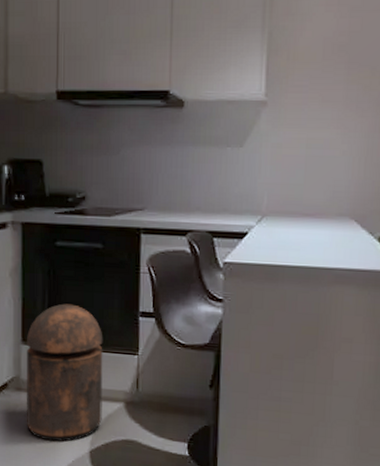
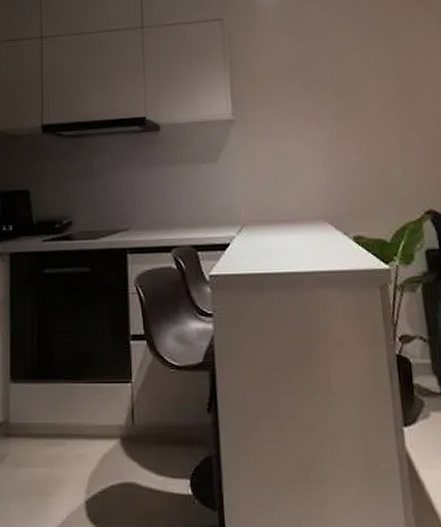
trash can: present [26,303,103,442] -> none [15,333,97,494]

